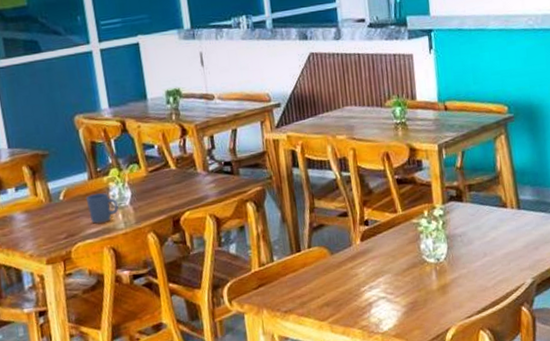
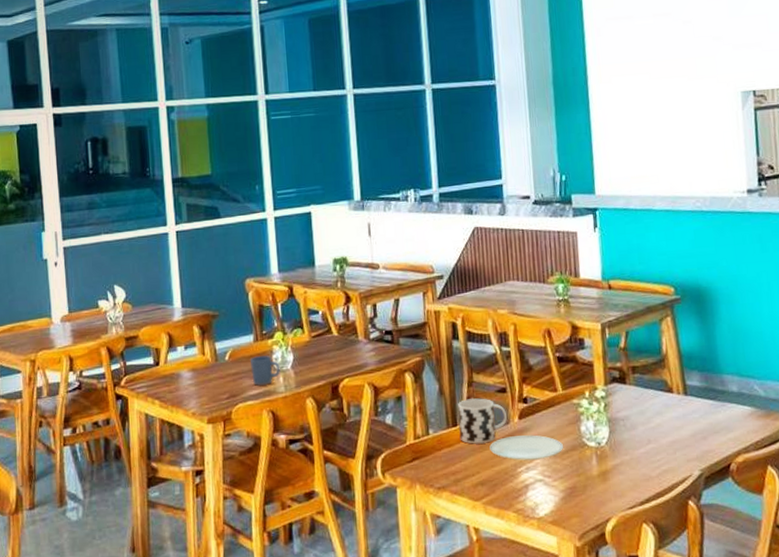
cup: none [300,223,349,268] -> present [457,398,507,444]
plate: none [333,255,405,281] -> present [489,435,564,461]

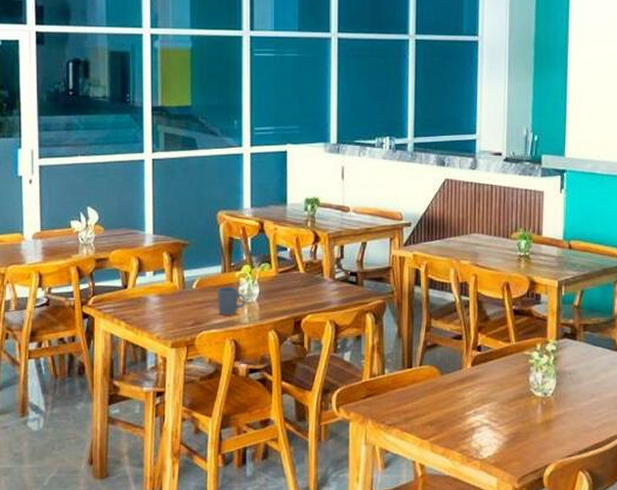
cup: present [457,398,507,444] -> none [413,343,460,386]
plate: present [489,435,564,461] -> none [441,381,512,405]

